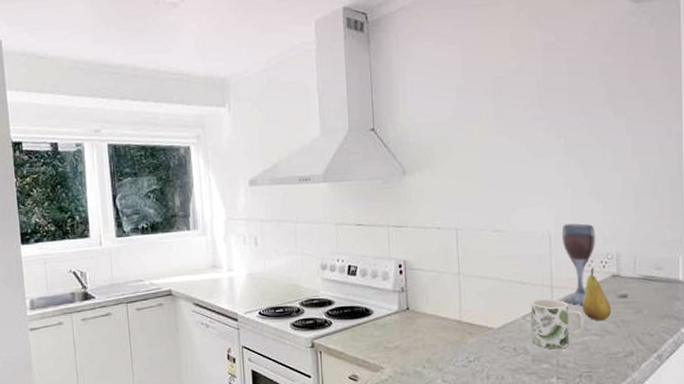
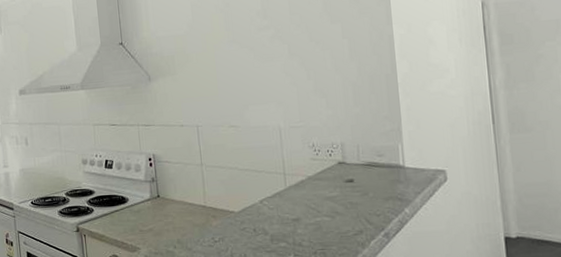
mug: present [530,298,585,349] -> none [266,184,317,230]
cup: present [561,223,596,305] -> none [290,117,322,190]
fruit: present [581,267,612,321] -> none [312,156,340,204]

